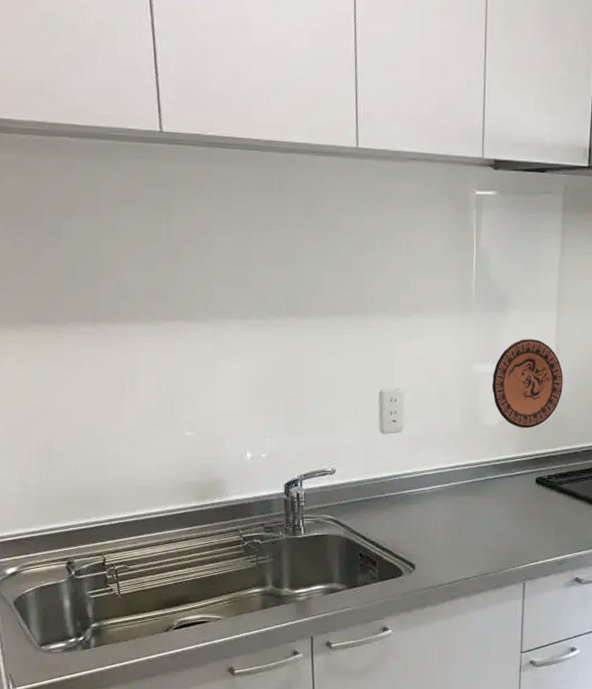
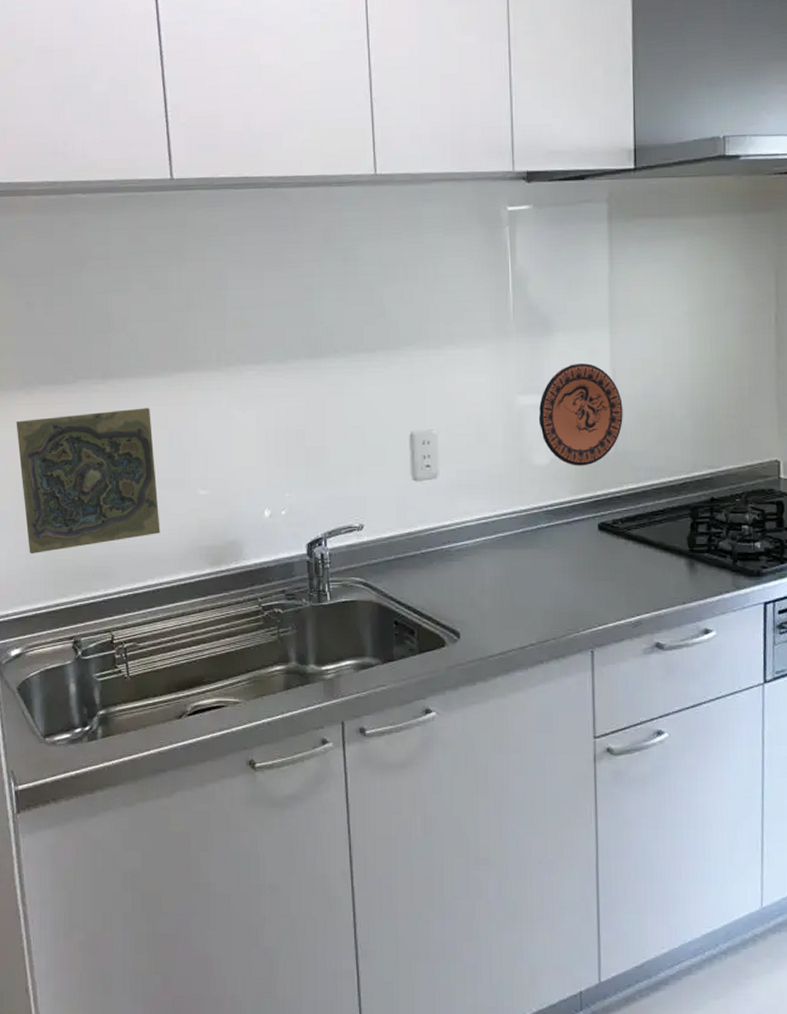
decorative tile: none [7,352,149,483] -> present [16,408,160,555]

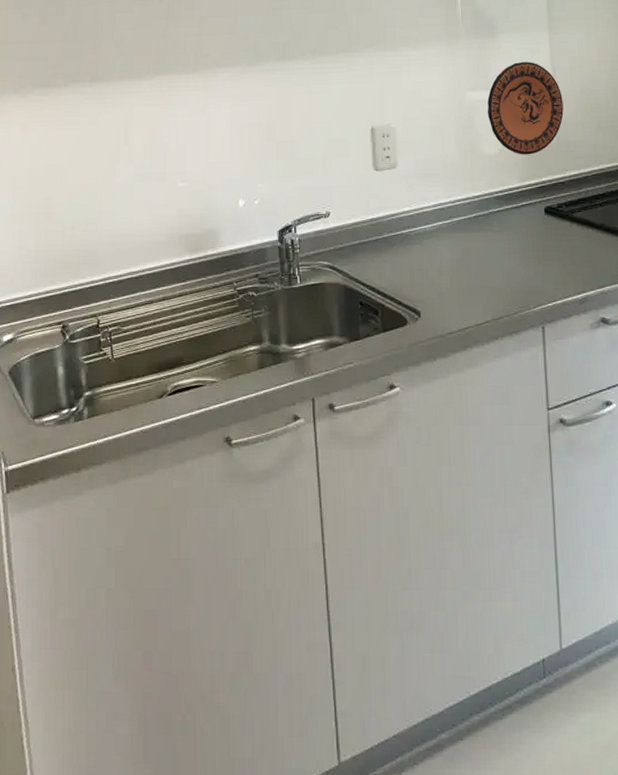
decorative tile: present [16,408,160,555] -> none [11,108,143,245]

